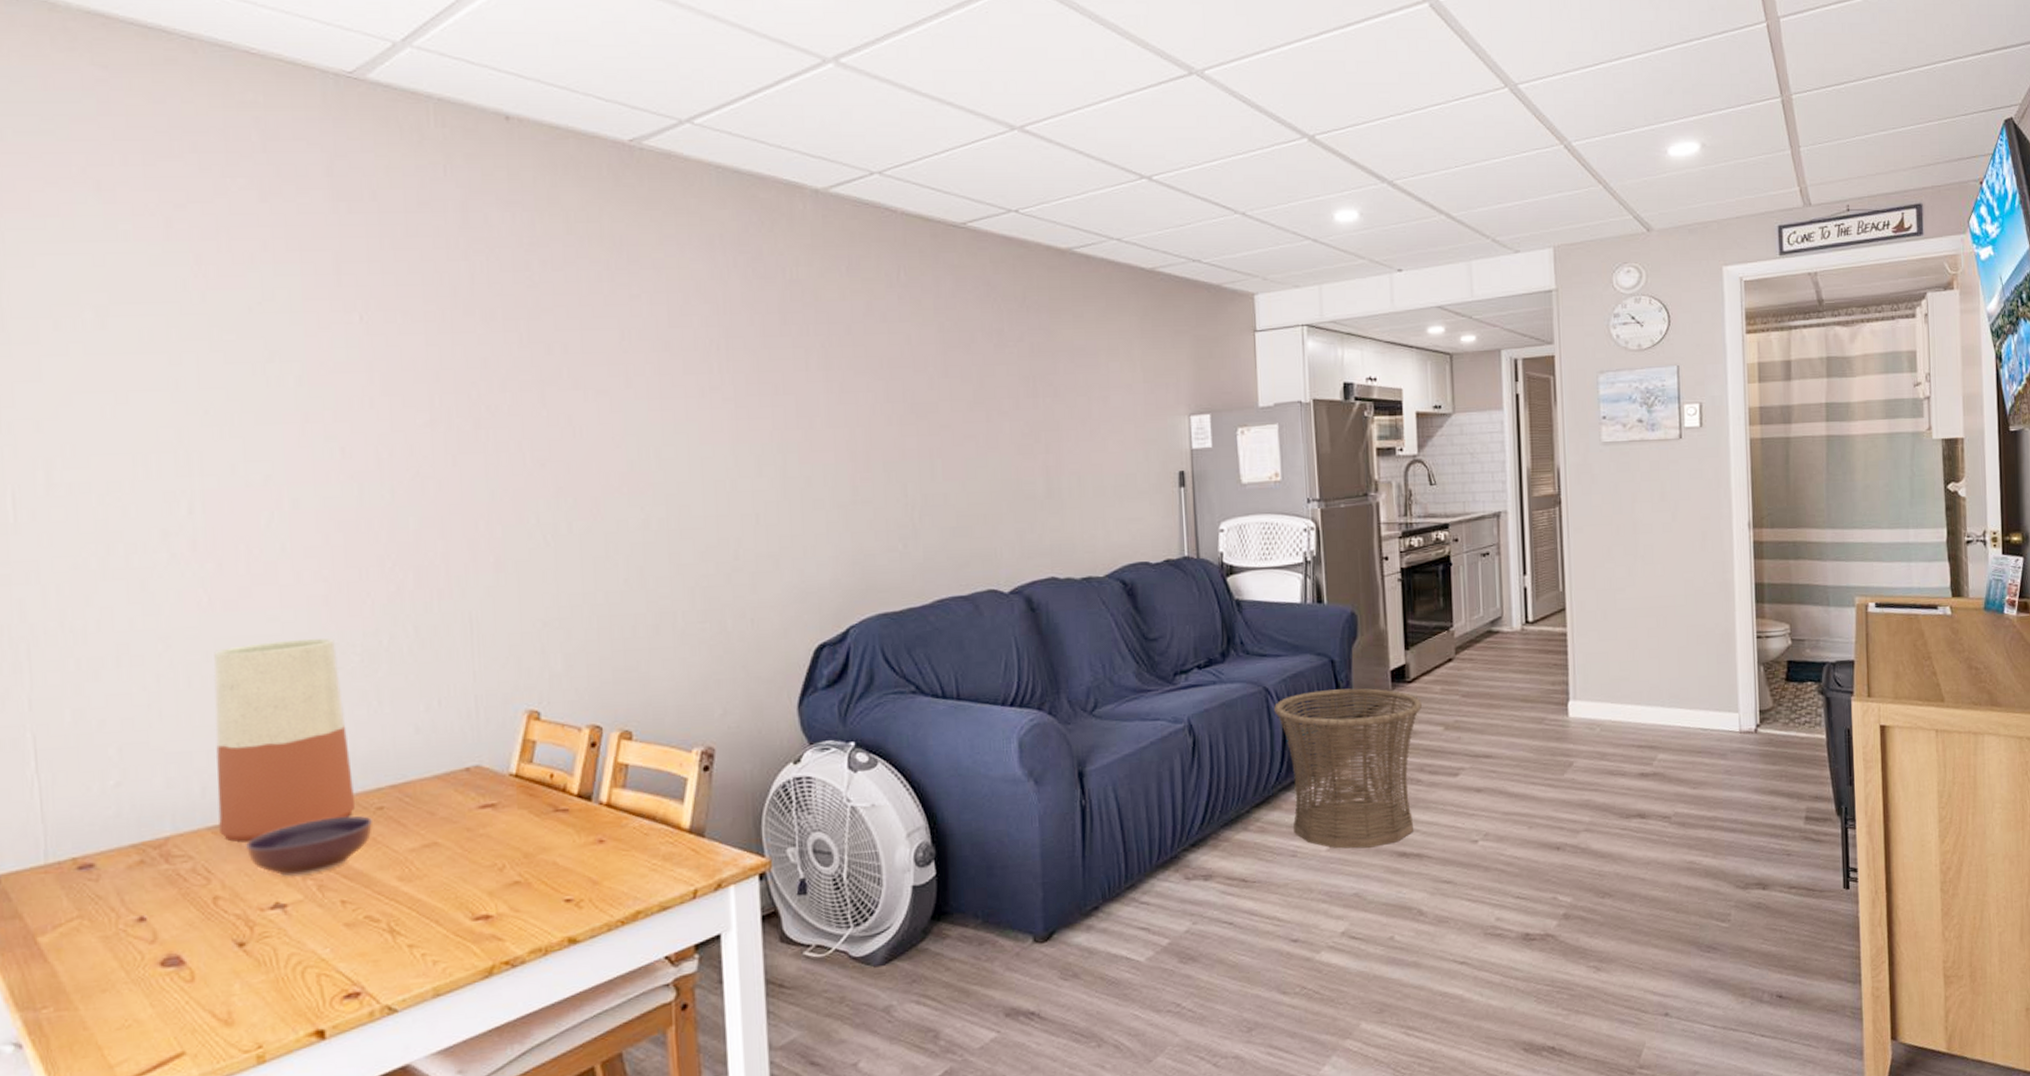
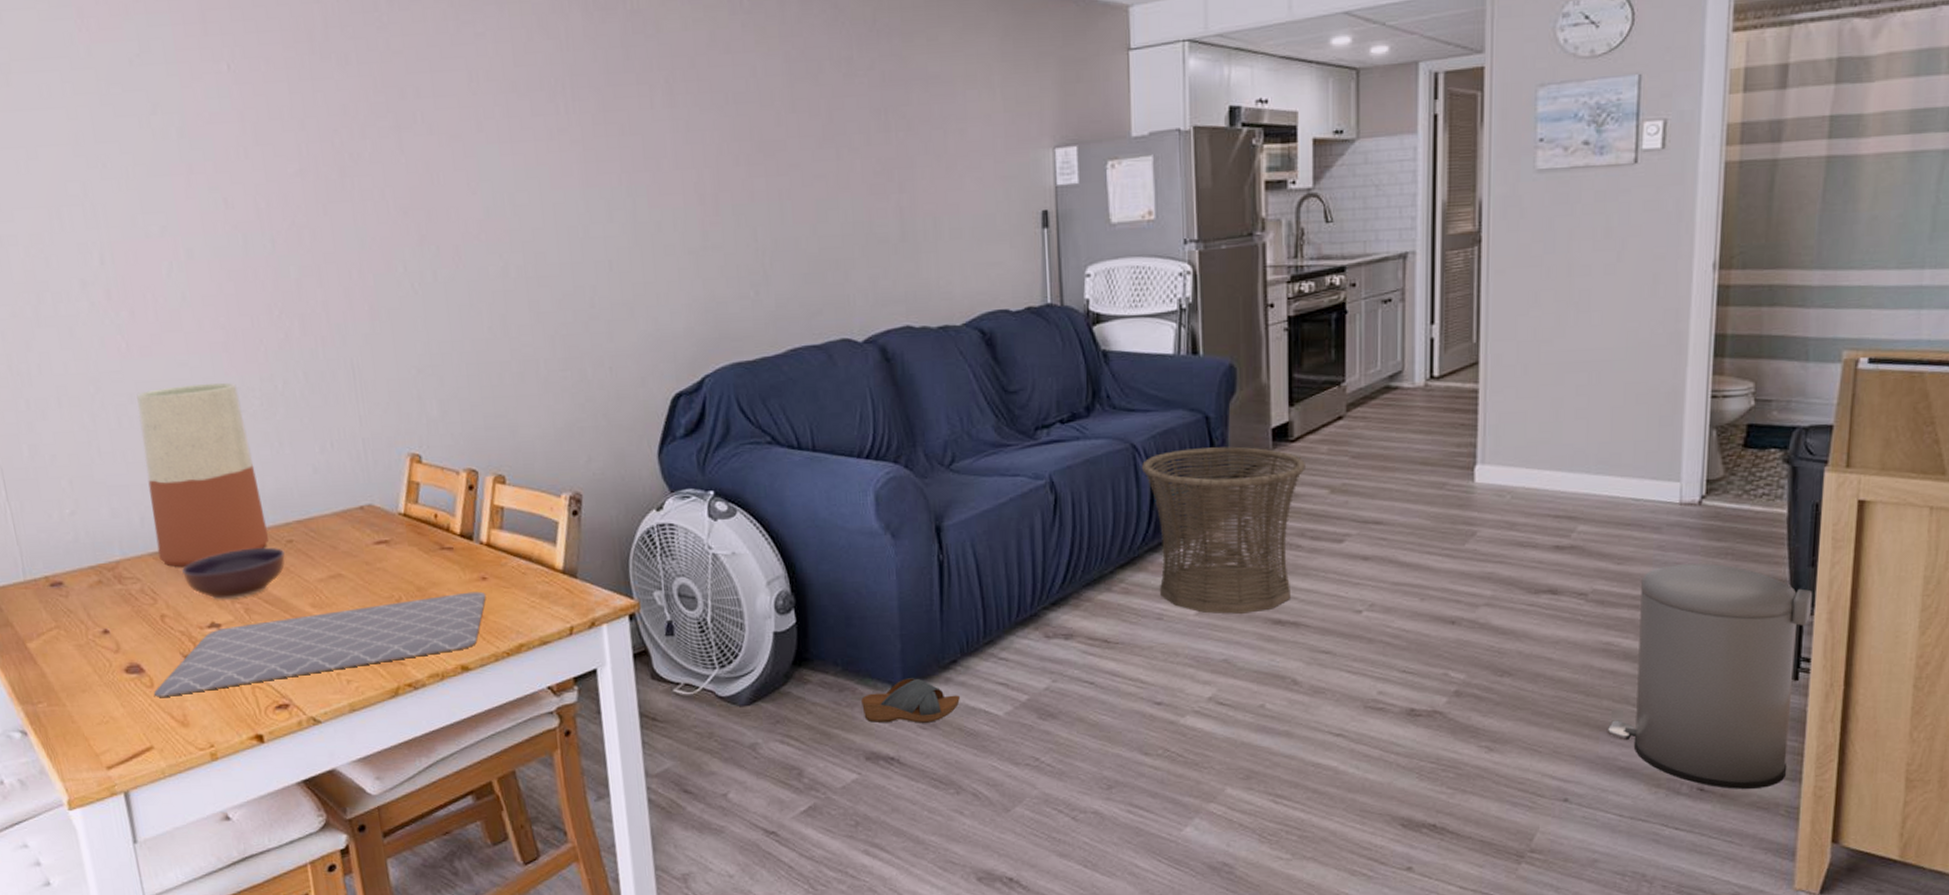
placemat: none [193,855,602,993] -> present [153,591,486,697]
sandal: none [1002,927,1102,976] -> present [861,678,960,723]
pedal bin: none [1696,785,1854,994] -> present [1607,563,1813,789]

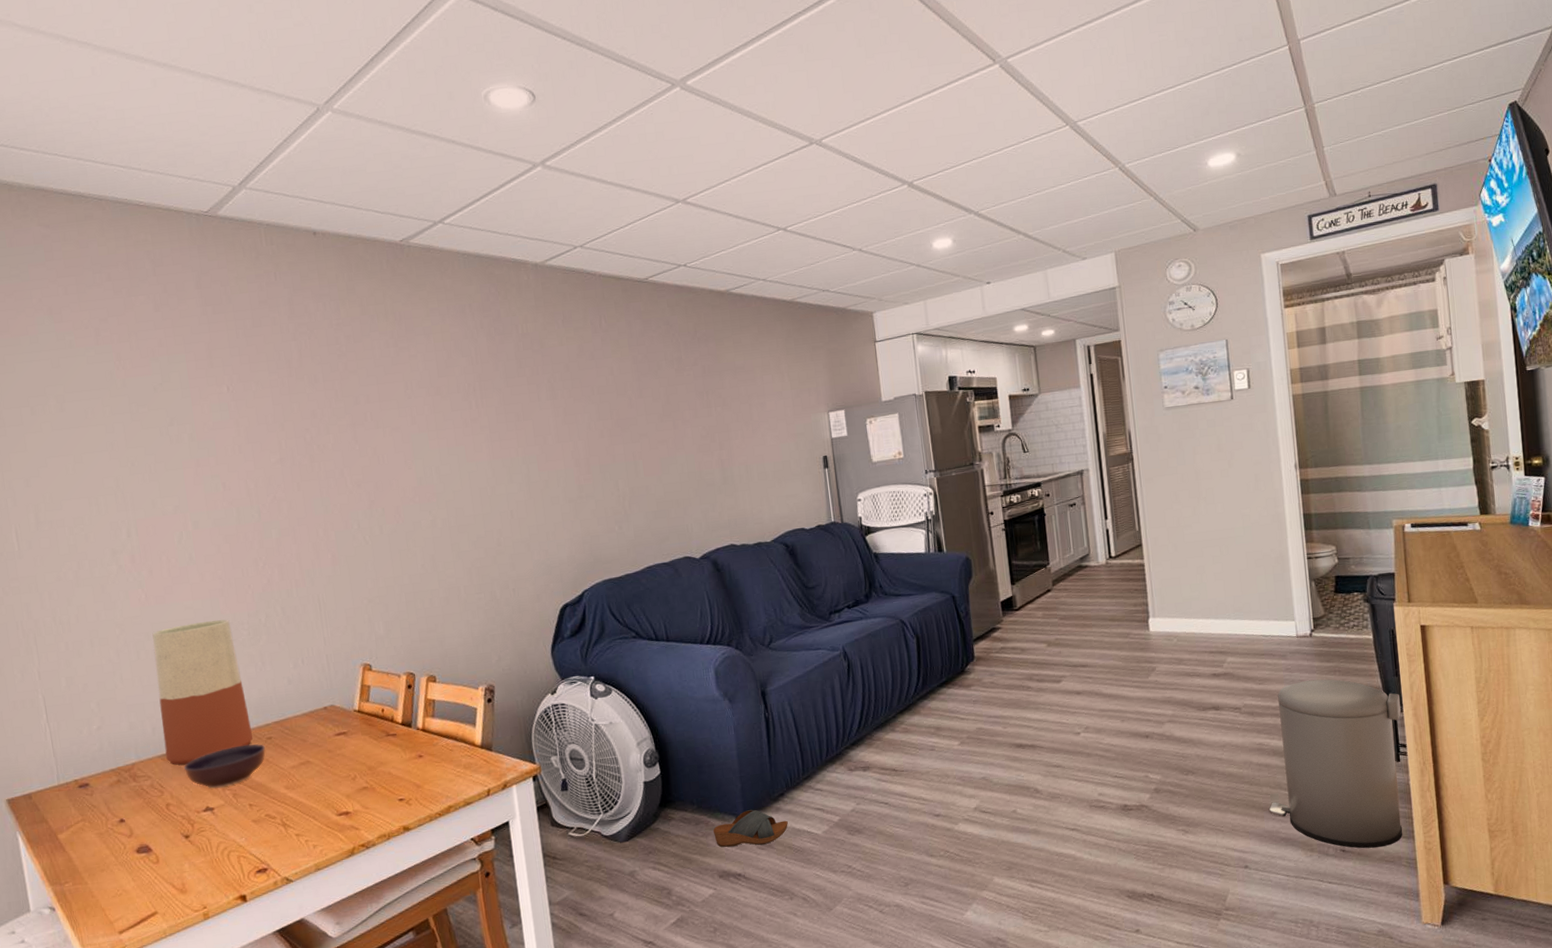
placemat: present [153,591,486,697] -> none [159,767,422,871]
basket: present [1142,446,1305,614] -> none [910,616,1028,743]

